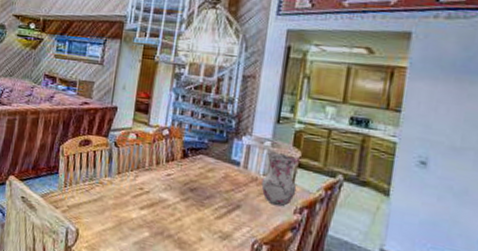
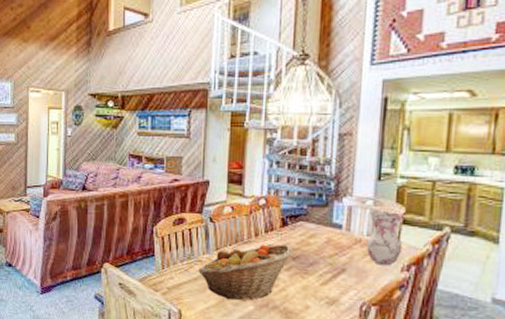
fruit basket: none [99,173,192,227] -> present [198,244,294,300]

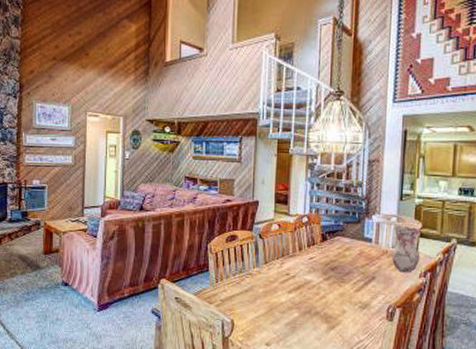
fruit basket: present [198,244,294,300] -> none [249,256,332,309]

